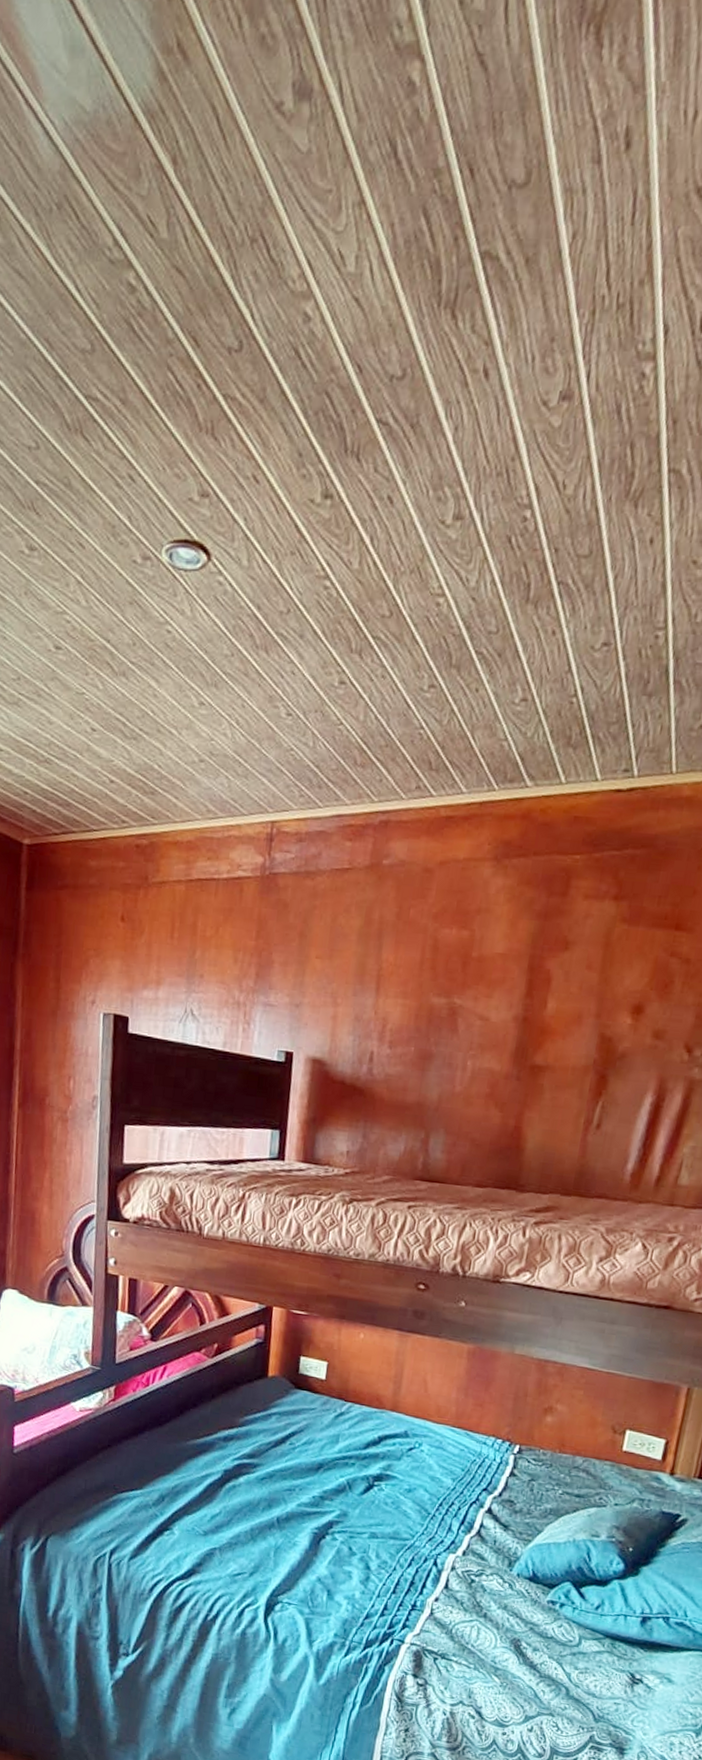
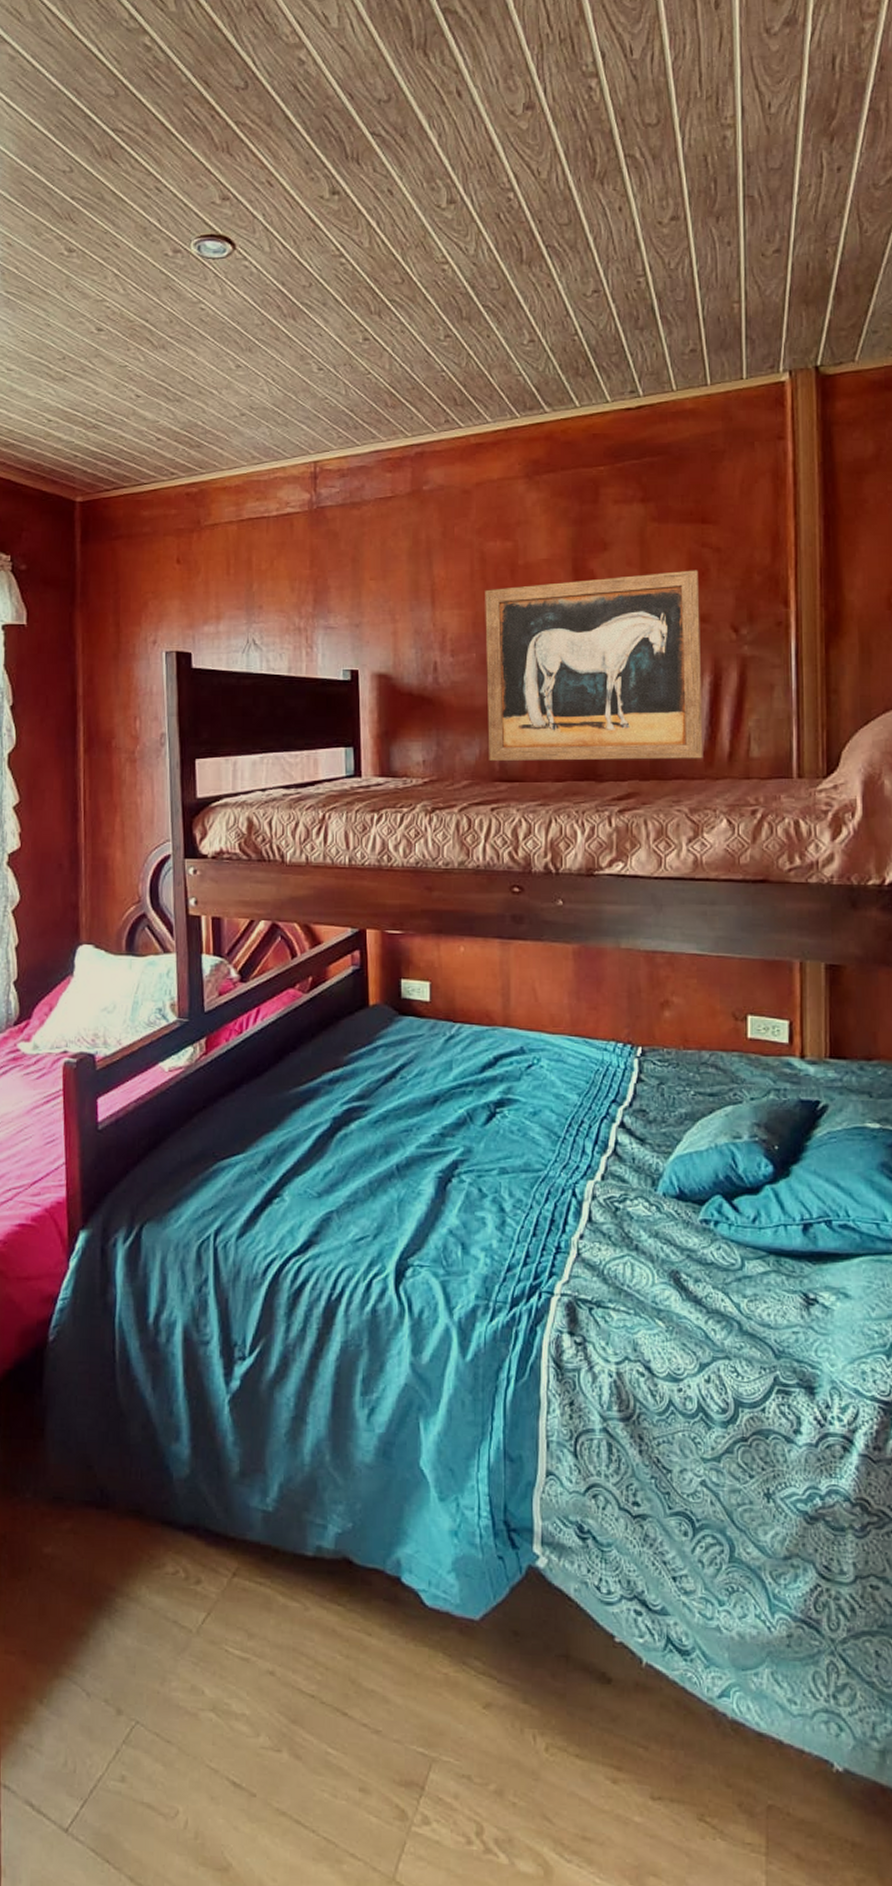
wall art: none [413,980,661,1181] -> present [485,570,703,761]

